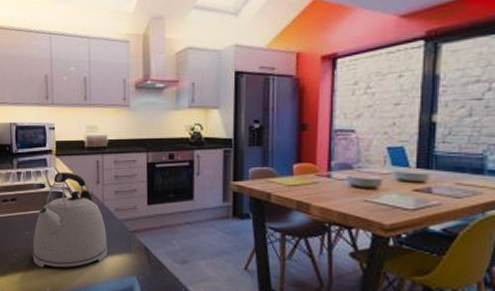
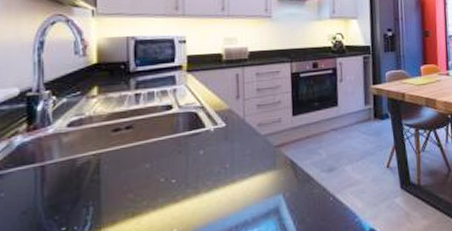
kettle: present [32,172,108,268] -> none [154,88,250,206]

